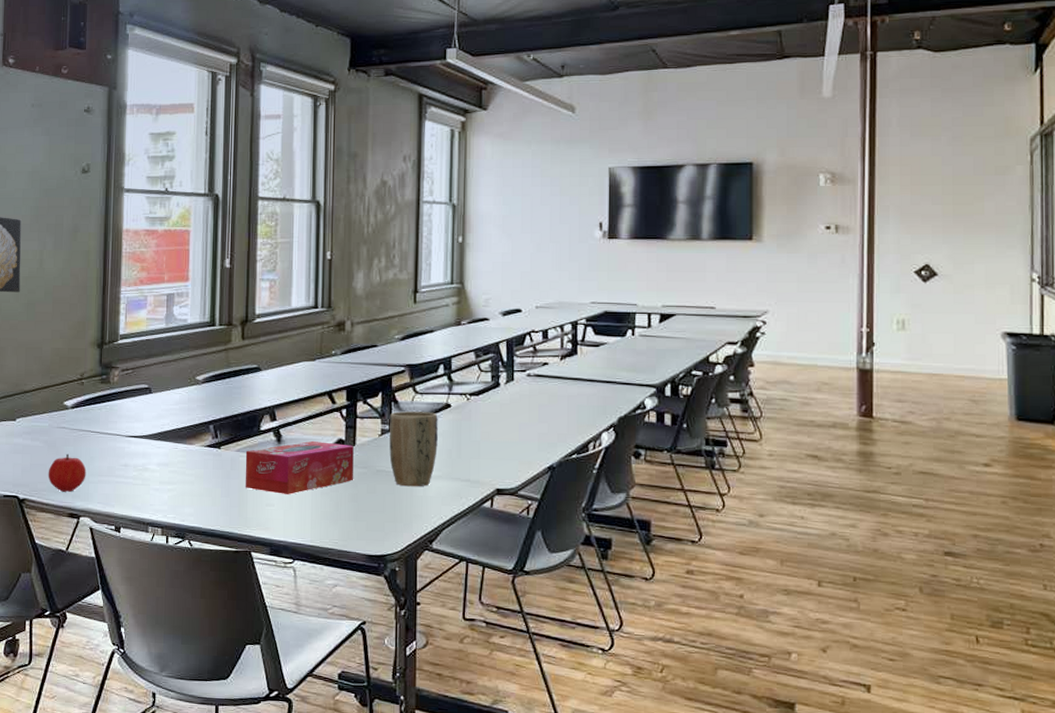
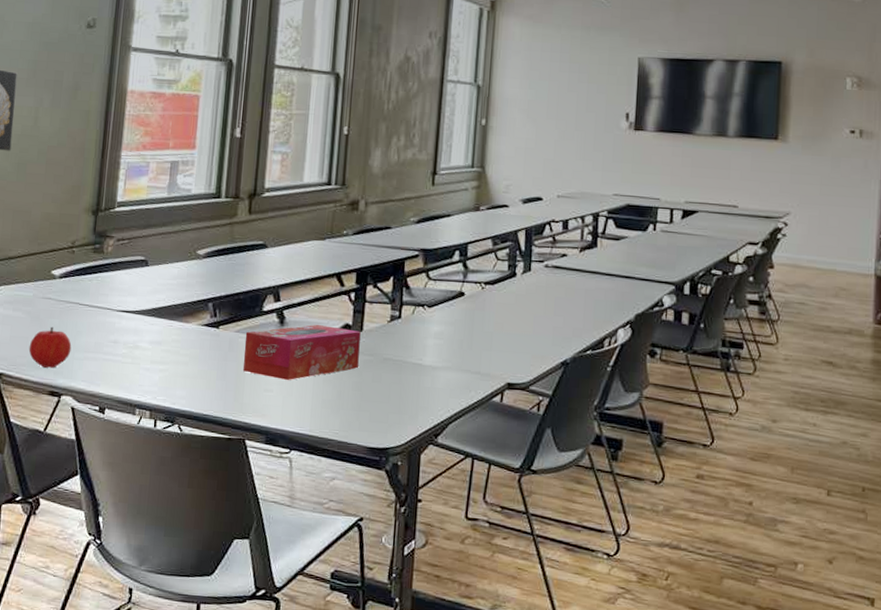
plant pot: present [389,411,438,487] -> none [398,297,451,378]

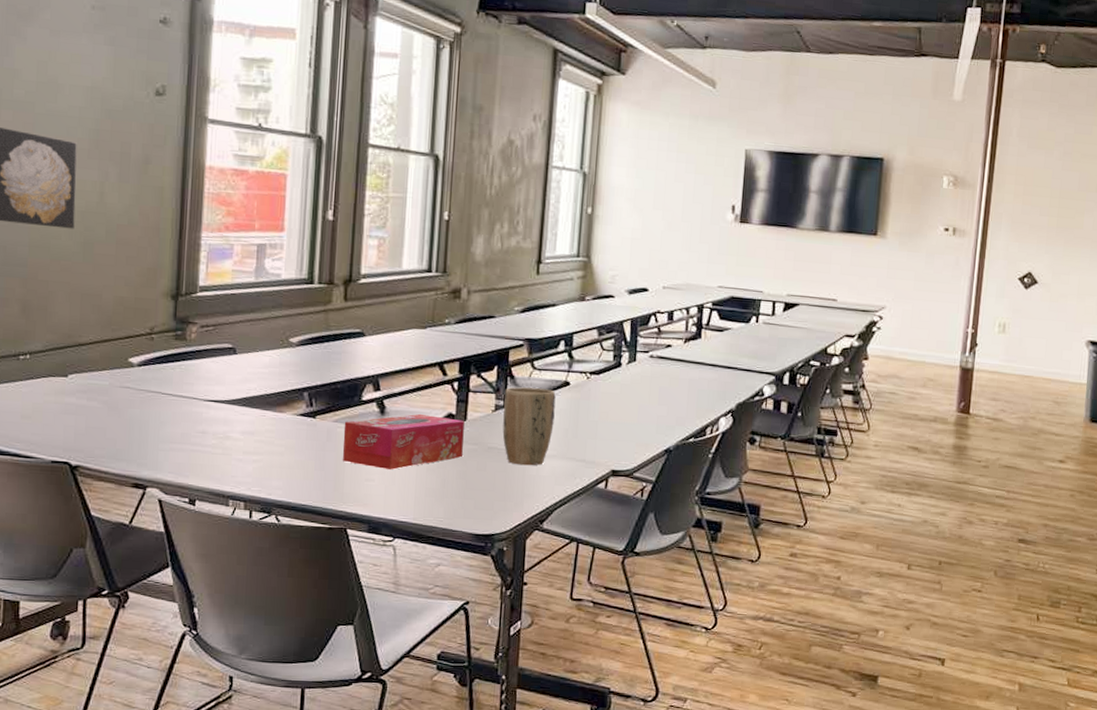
fruit: present [28,326,72,368] -> none [107,417,155,460]
plant pot: none [398,297,451,378] -> present [502,387,556,466]

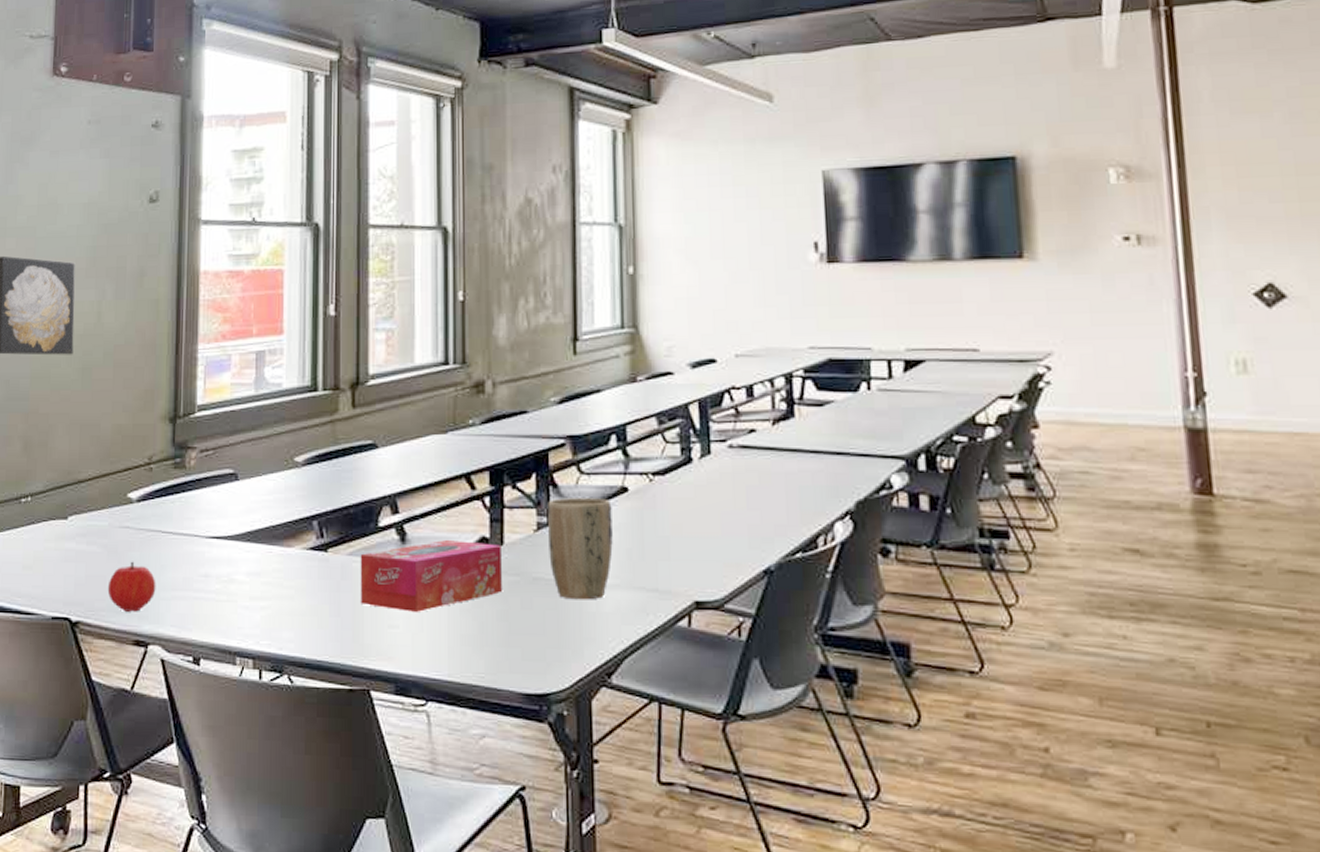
fruit: none [107,417,155,460] -> present [107,561,156,612]

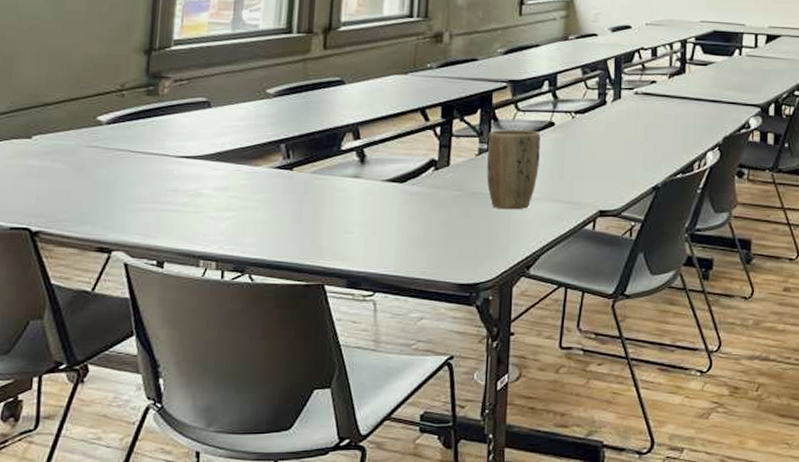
fruit: present [107,561,156,612] -> none [71,177,123,222]
tissue box: present [360,539,502,612] -> none [320,161,447,220]

